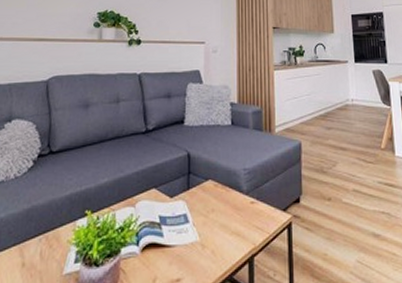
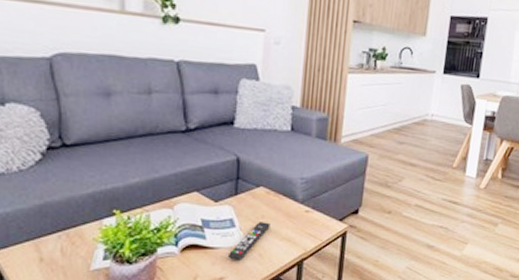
remote control: none [184,216,220,259] -> present [229,222,270,260]

